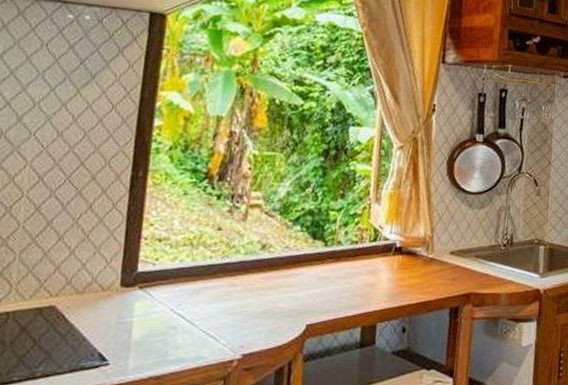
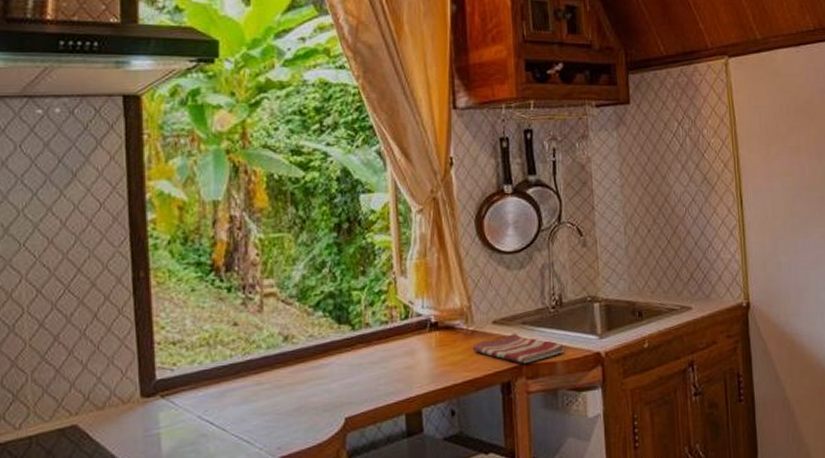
dish towel: none [429,264,509,292] -> present [472,332,564,363]

